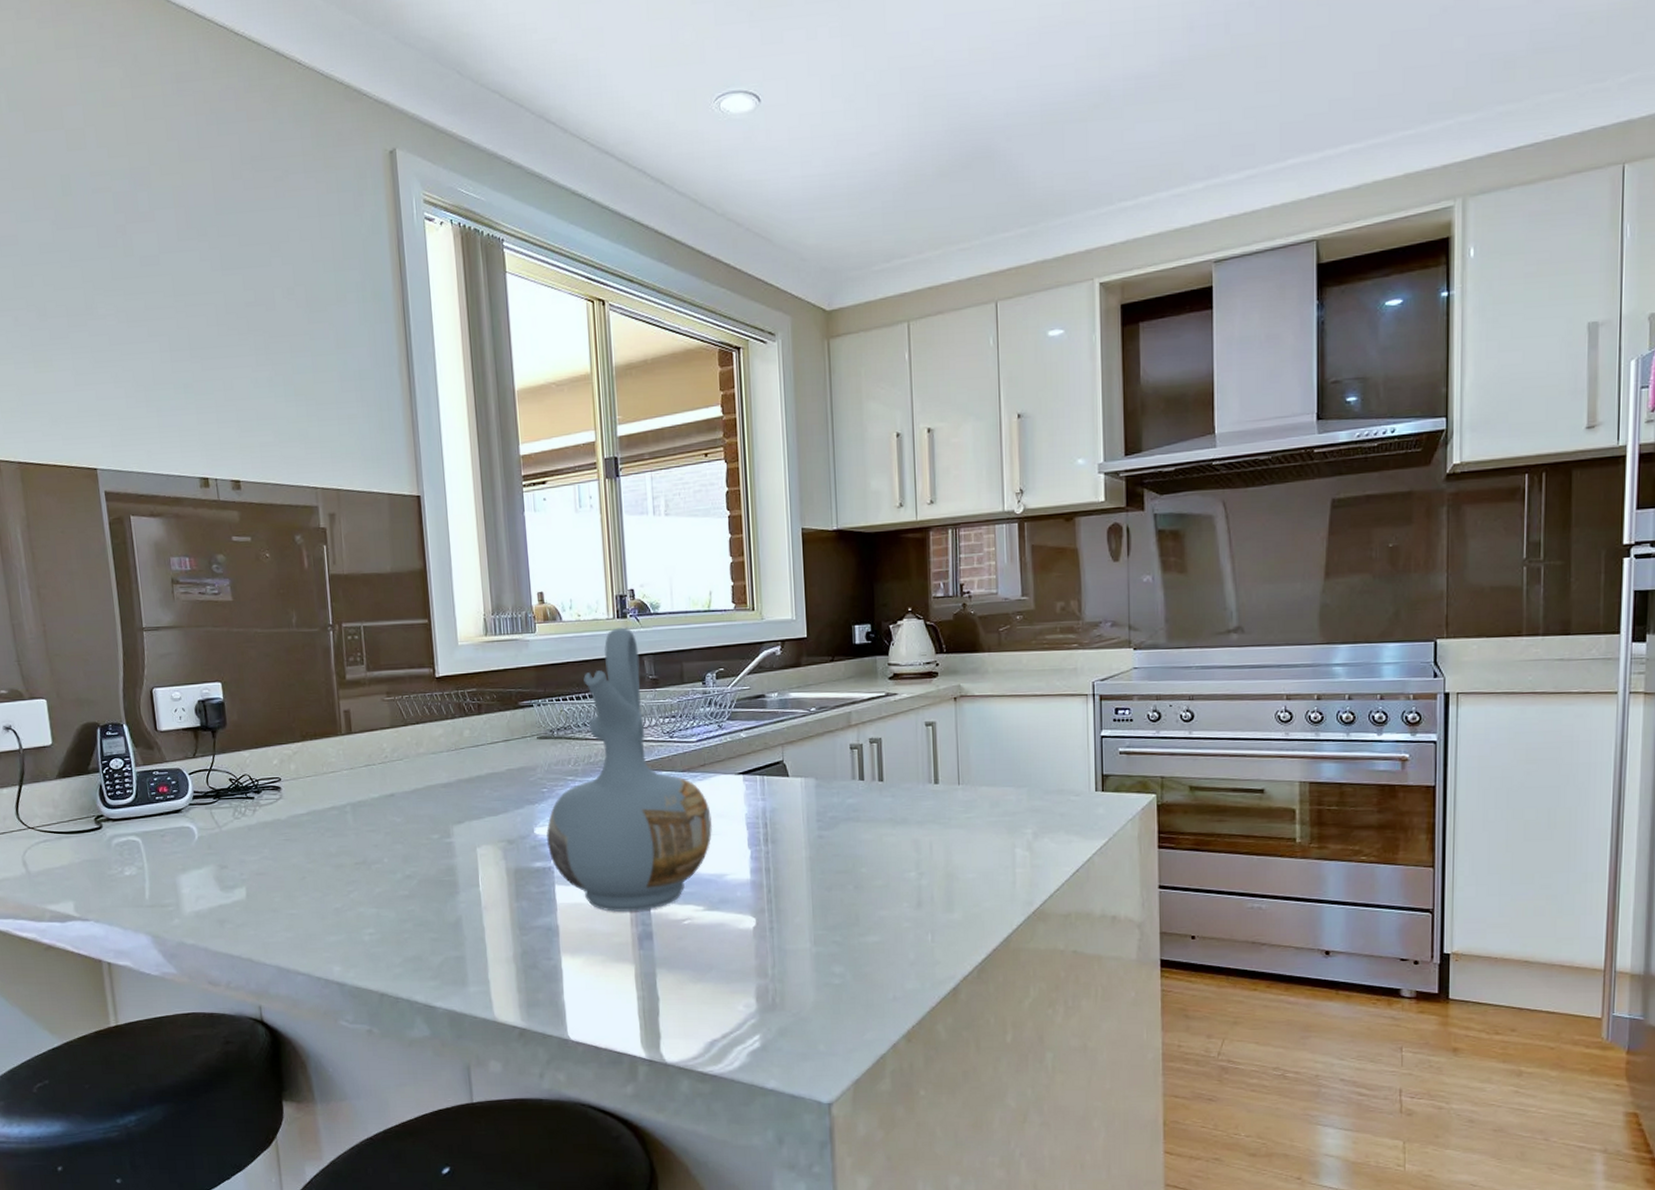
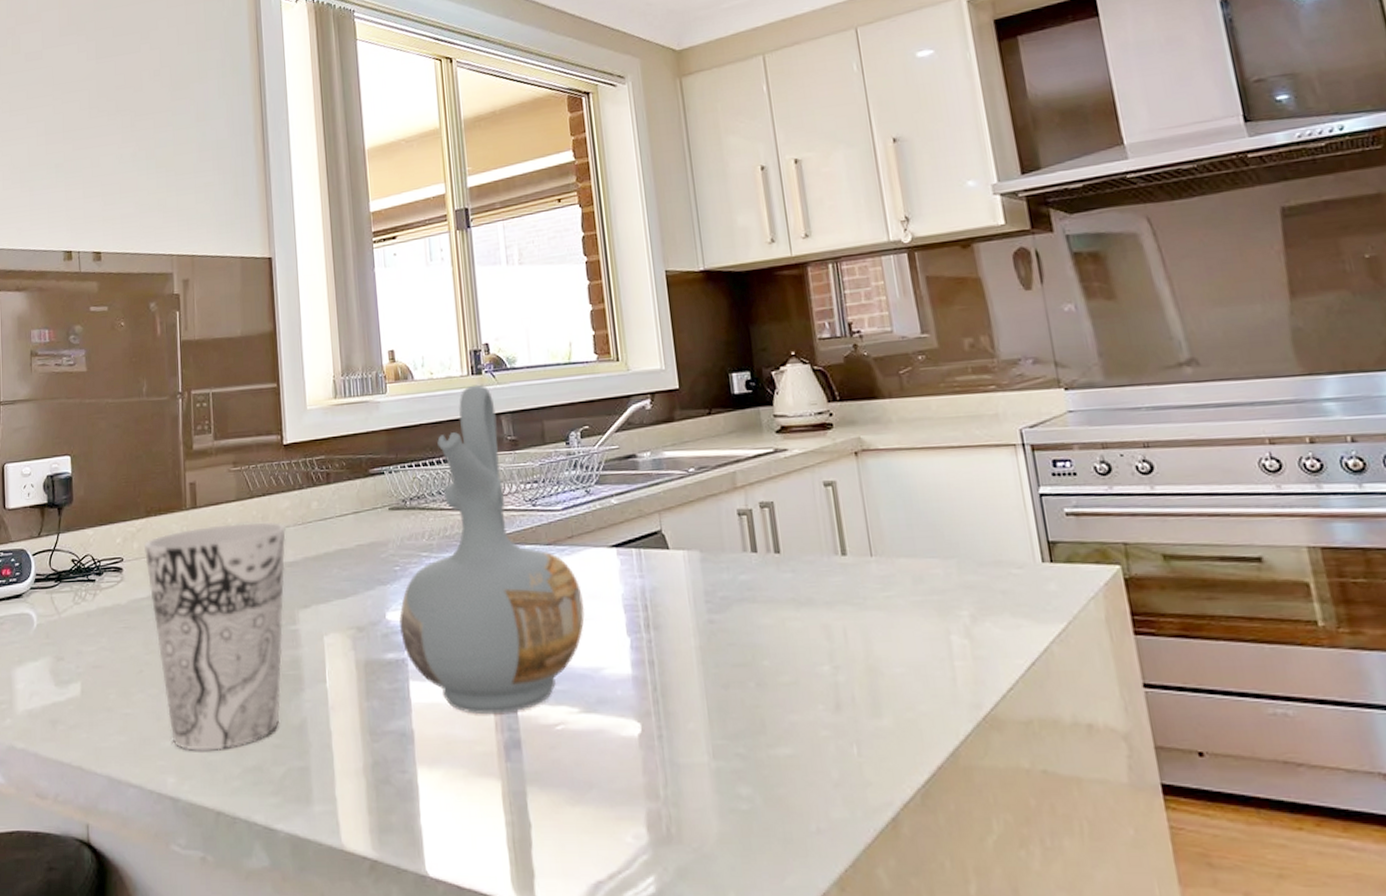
cup: none [301,747,440,944] -> present [143,522,286,751]

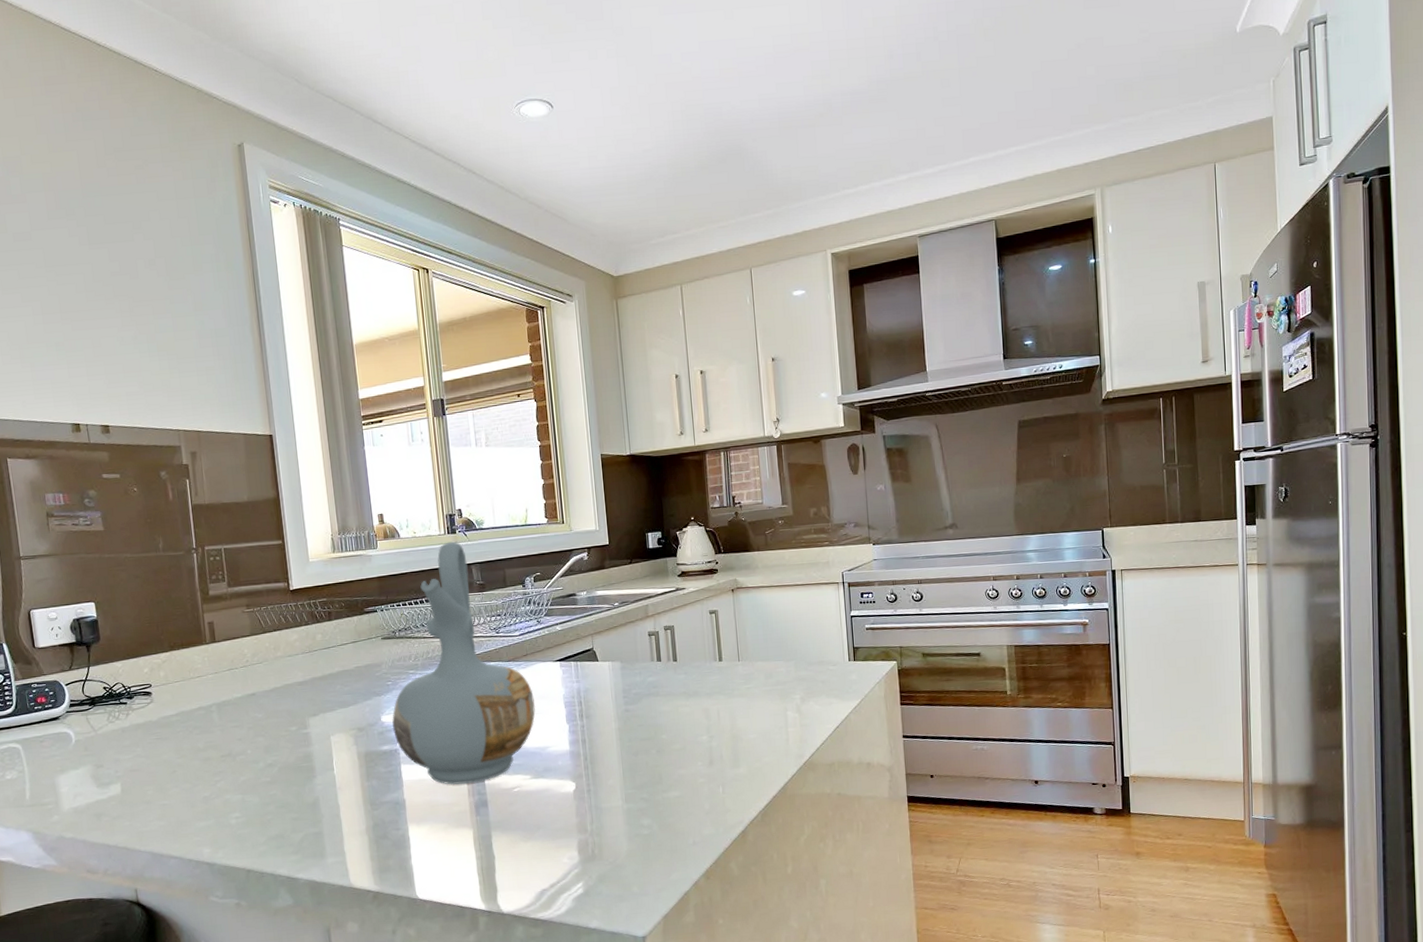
cup: present [143,522,286,751] -> none [170,652,297,828]

